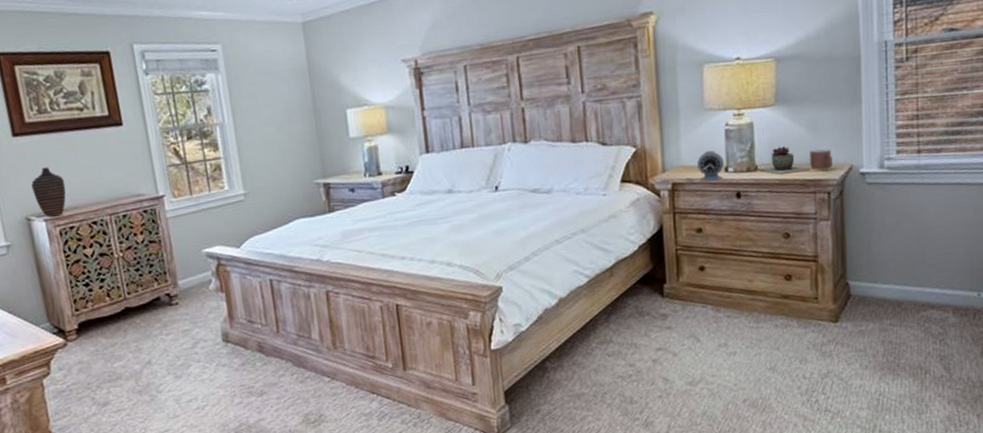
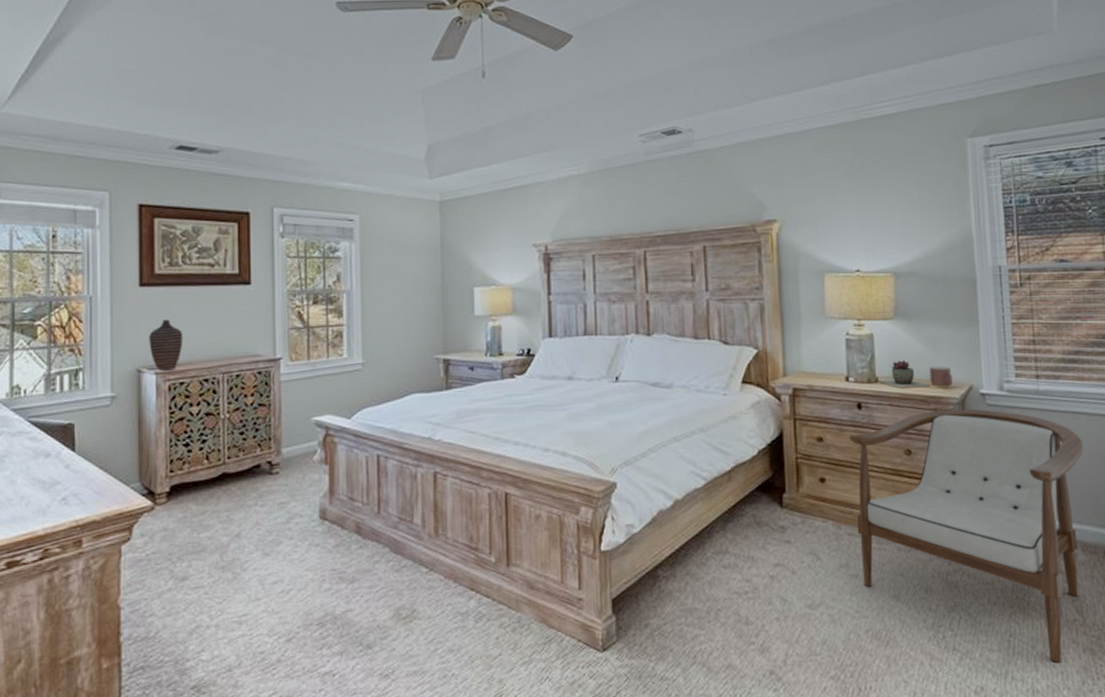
alarm clock: present [697,150,725,183] -> none [818,358,846,391]
armchair: none [728,188,960,415] -> present [849,408,1083,663]

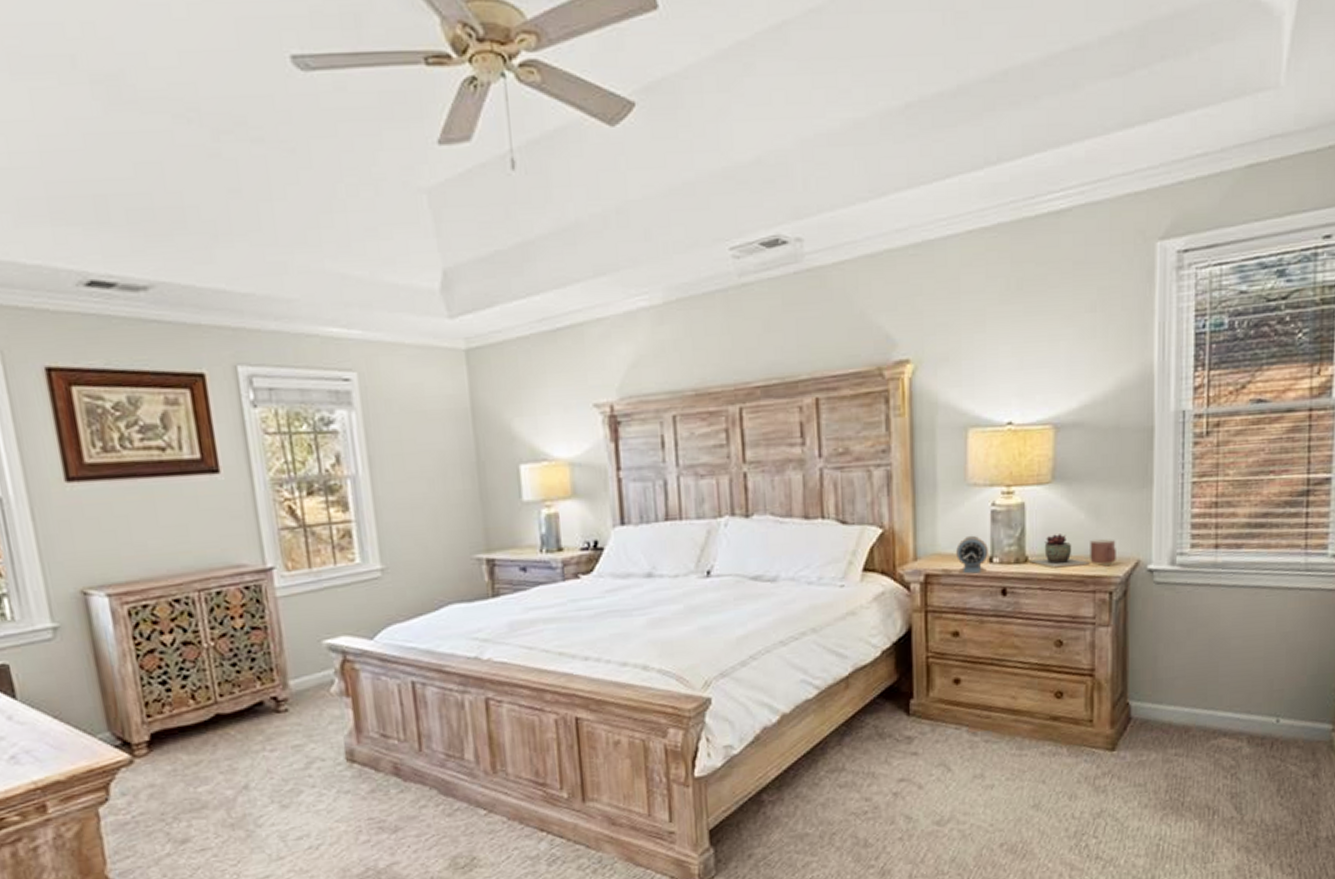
decorative vase: present [149,319,183,371] -> none [90,524,139,591]
alarm clock: none [818,358,846,391] -> present [956,535,989,575]
armchair: present [849,408,1083,663] -> none [990,588,1261,864]

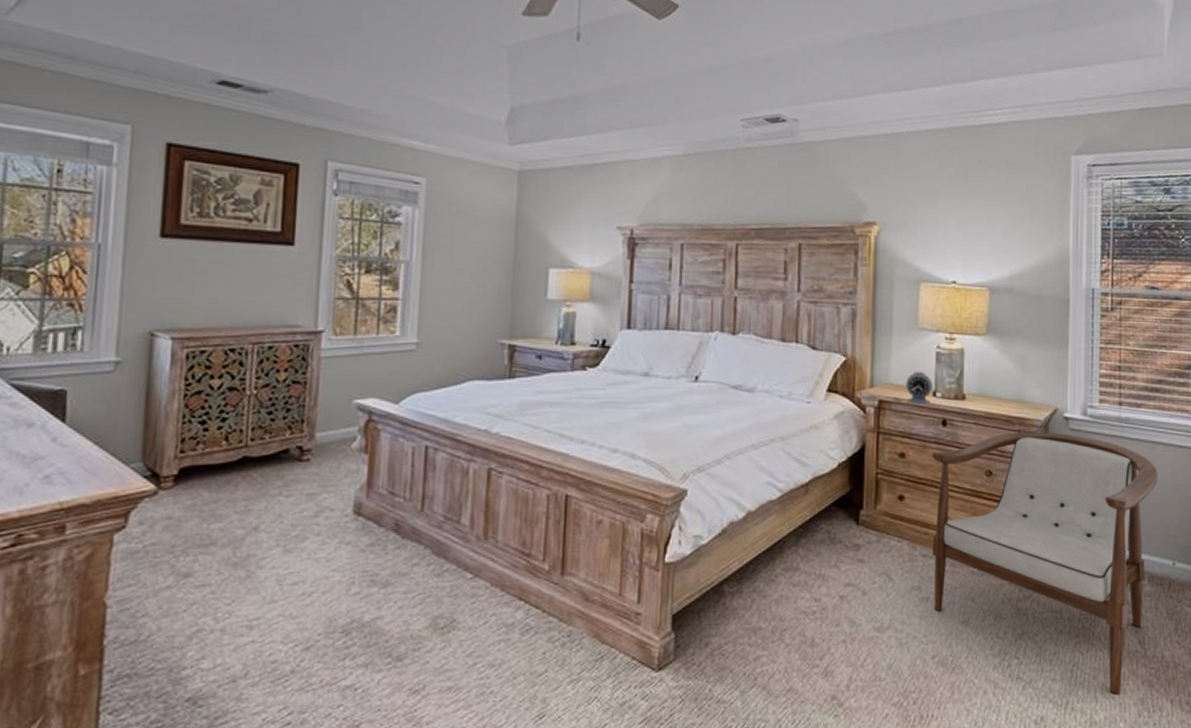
armchair: none [990,588,1261,864] -> present [932,431,1158,694]
succulent plant: present [1028,534,1090,570] -> none [965,378,1016,408]
mug: present [1090,538,1116,566] -> none [1016,386,1038,409]

